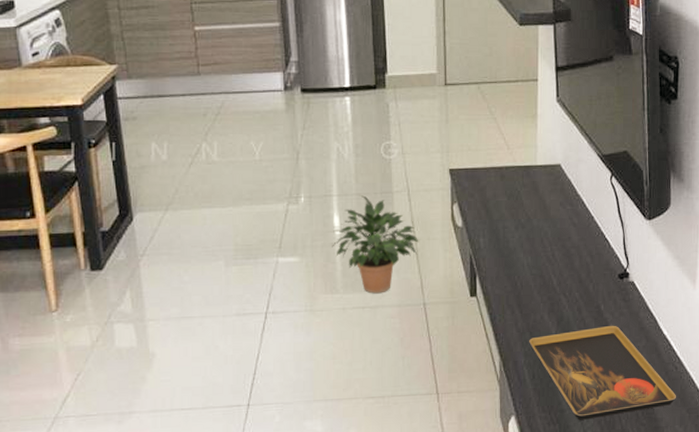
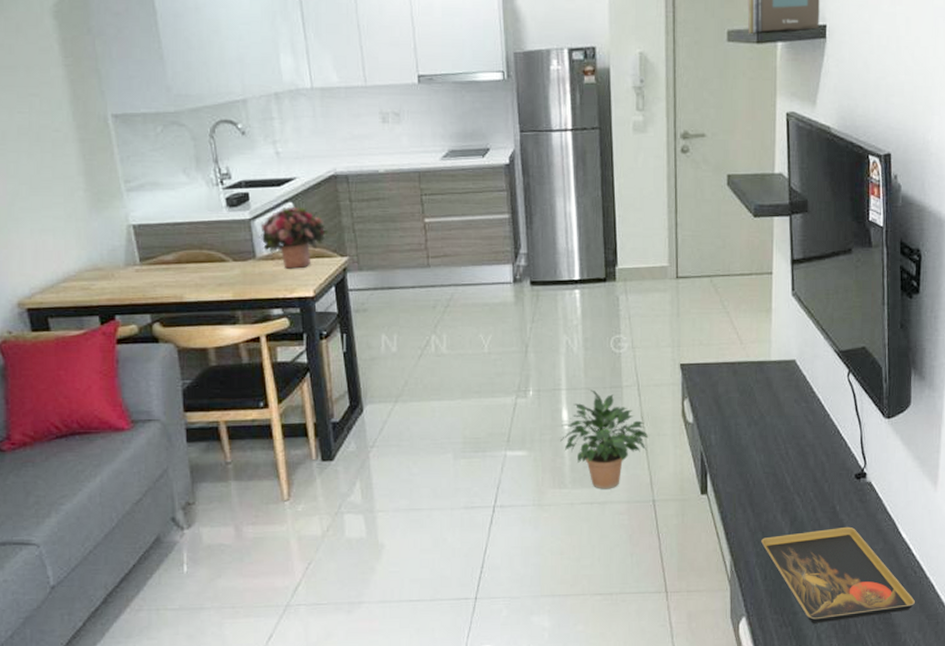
bouquet: none [24,13,97,77] -> present [258,205,329,269]

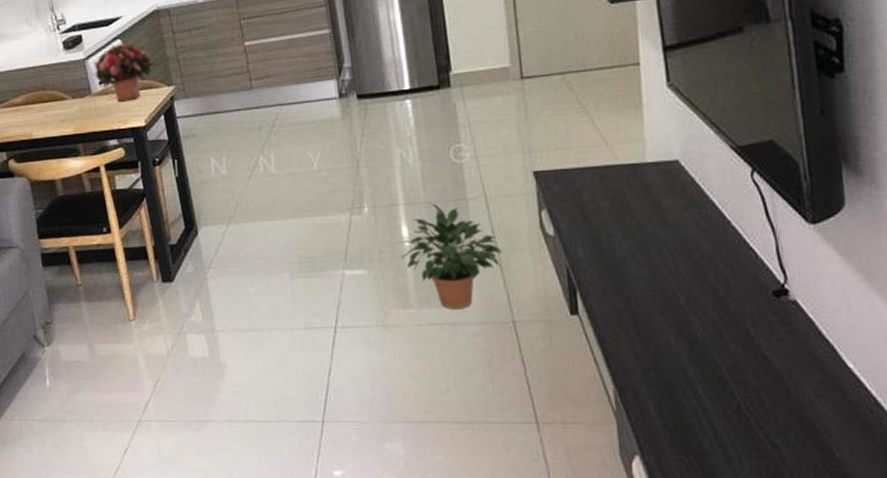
decorative tray: present [761,526,915,623] -> none [652,353,875,468]

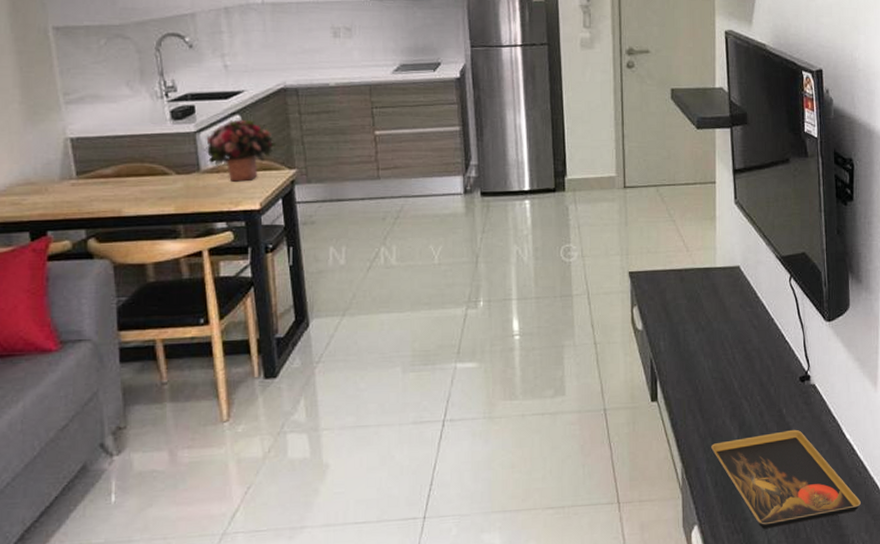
potted plant: present [402,203,503,310] -> none [511,299,599,400]
decorative tray: none [652,353,875,468] -> present [711,429,861,529]

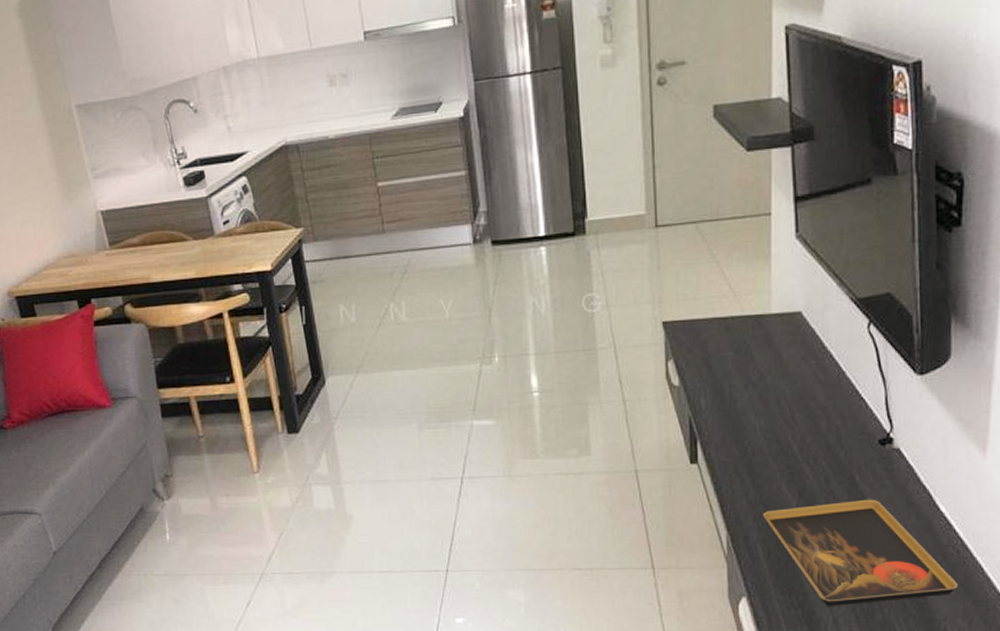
bouquet: present [203,118,277,182] -> none [215,179,282,244]

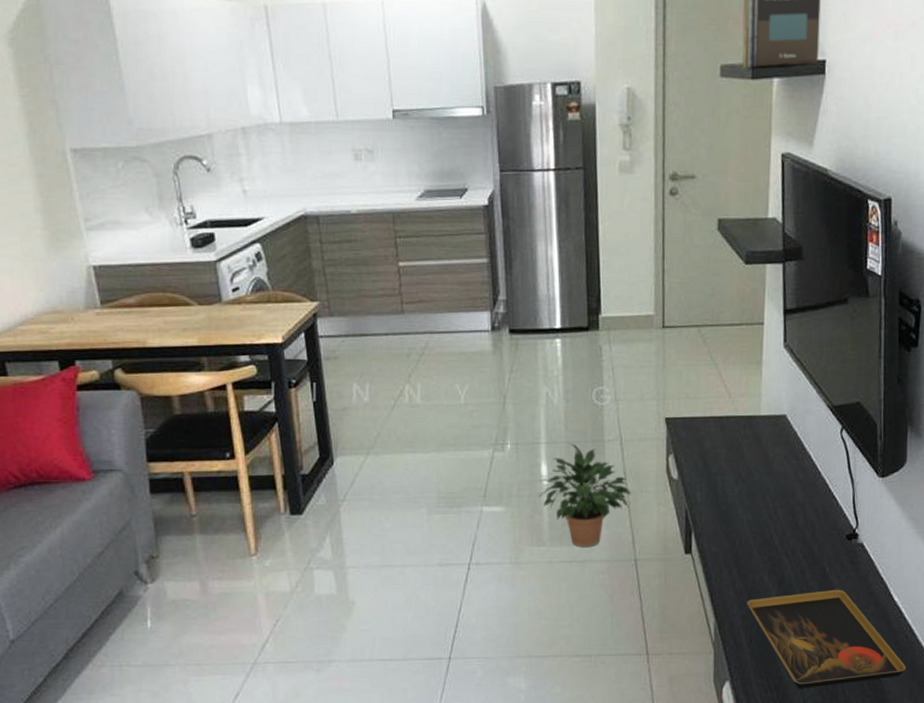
potted plant: none [530,353,629,459] -> present [539,443,631,548]

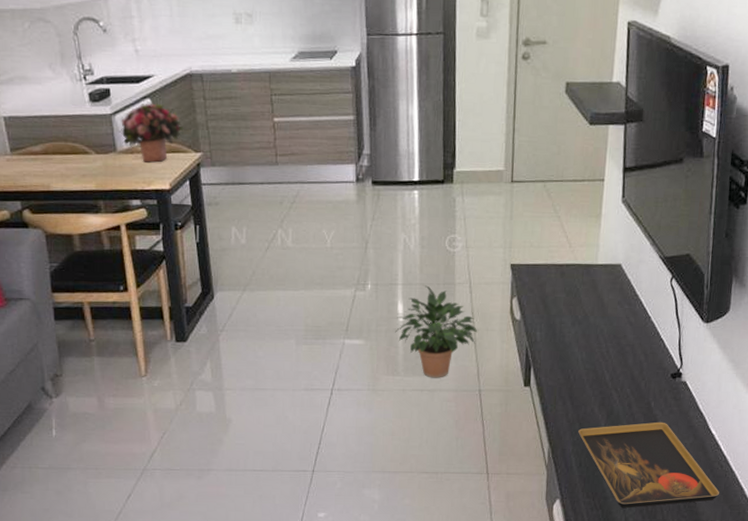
bouquet: none [224,246,298,314] -> present [118,102,184,163]

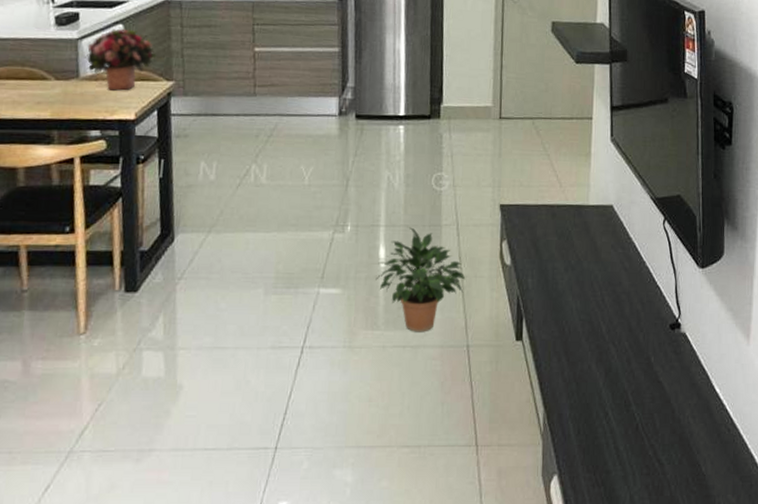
decorative tray: present [578,421,719,508] -> none [575,379,729,483]

